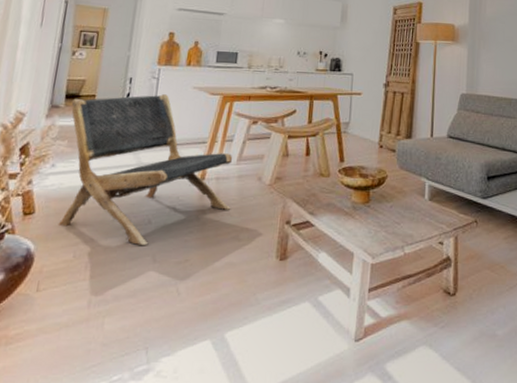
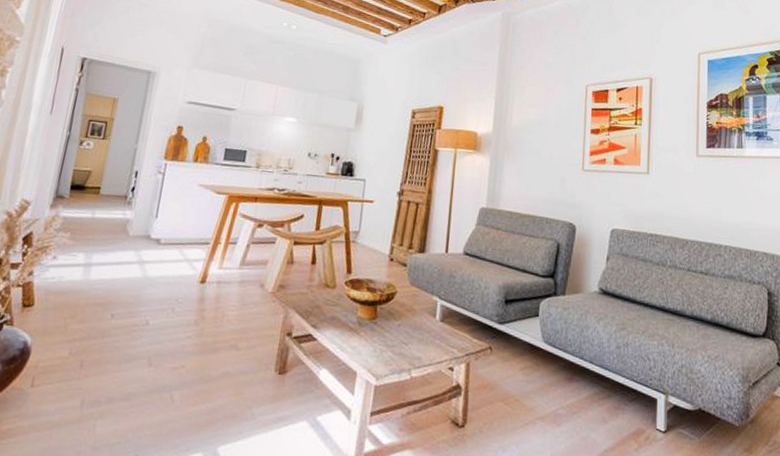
lounge chair: present [58,94,233,245] -> none [55,190,236,347]

